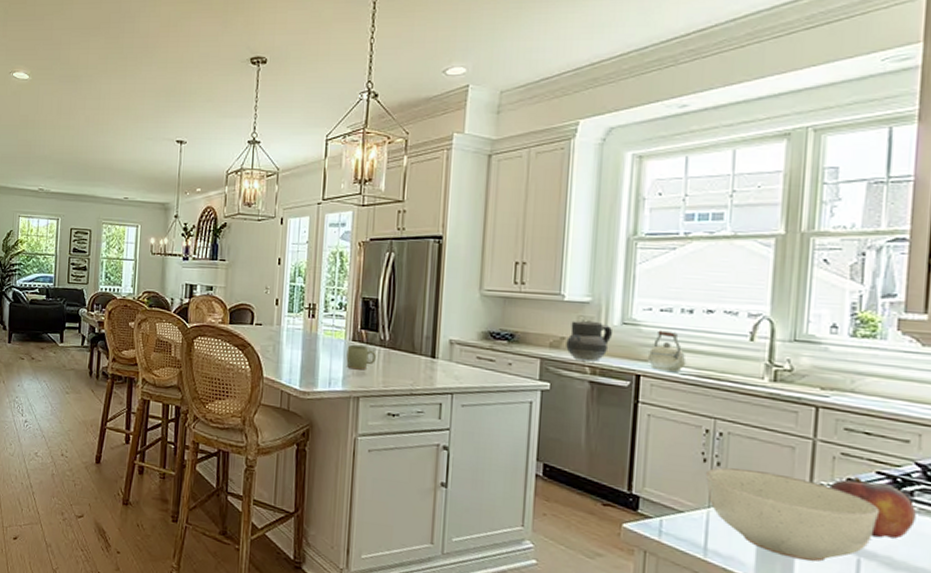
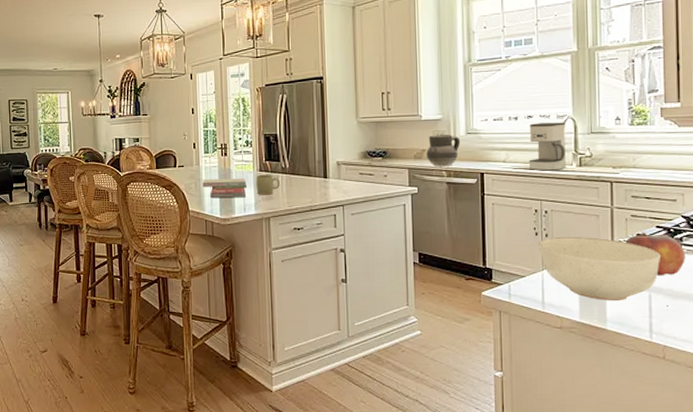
books: none [282,342,336,370] -> present [203,178,248,199]
kettle: present [647,330,687,372] -> none [487,135,516,167]
coffee maker: none [702,320,758,384] -> present [528,122,566,171]

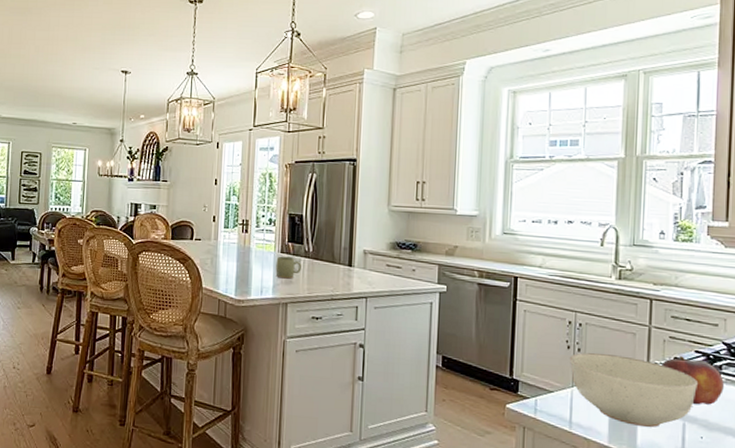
books: present [203,178,248,199] -> none [219,255,267,280]
ceramic jug: present [426,134,461,167] -> none [459,231,496,267]
coffee maker: present [528,122,566,171] -> none [565,229,606,282]

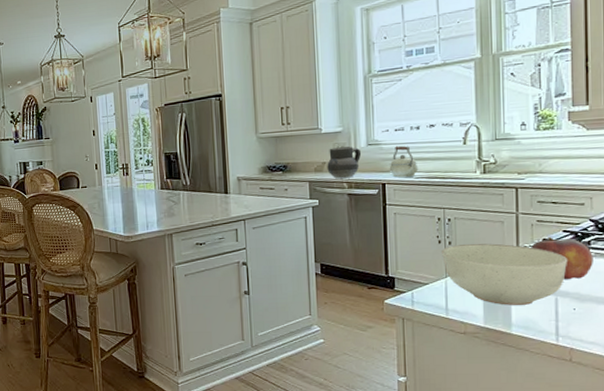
mug: present [275,256,302,279] -> none [157,192,181,212]
ceramic jug: none [459,231,496,267] -> present [327,146,362,179]
kettle: none [522,238,553,273] -> present [389,145,419,178]

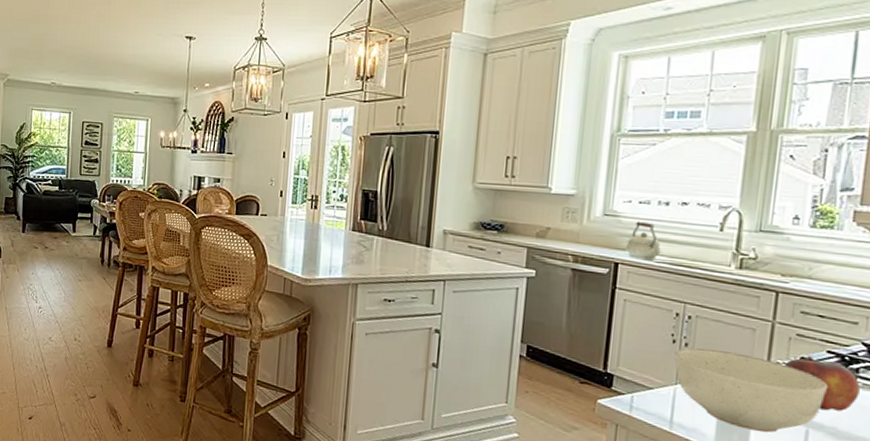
ceramic jug: present [327,146,362,179] -> none [551,212,595,251]

